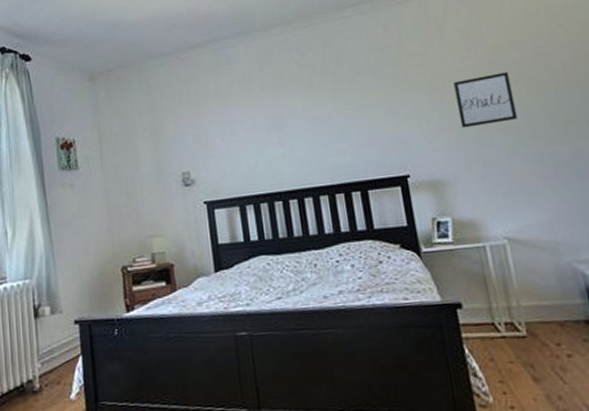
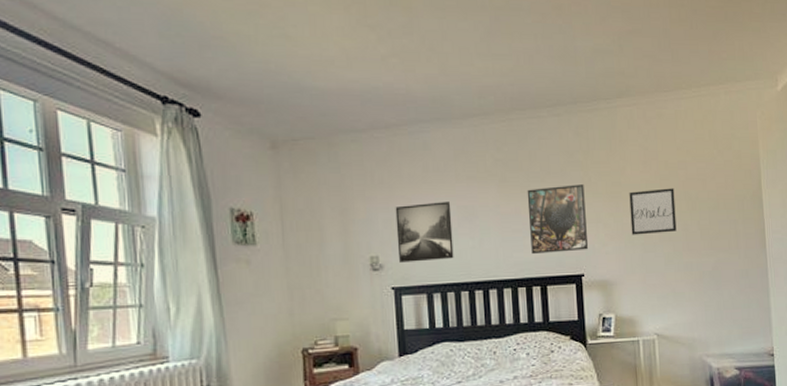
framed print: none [203,112,265,177] -> present [395,201,454,263]
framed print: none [336,79,412,158] -> present [527,184,589,255]

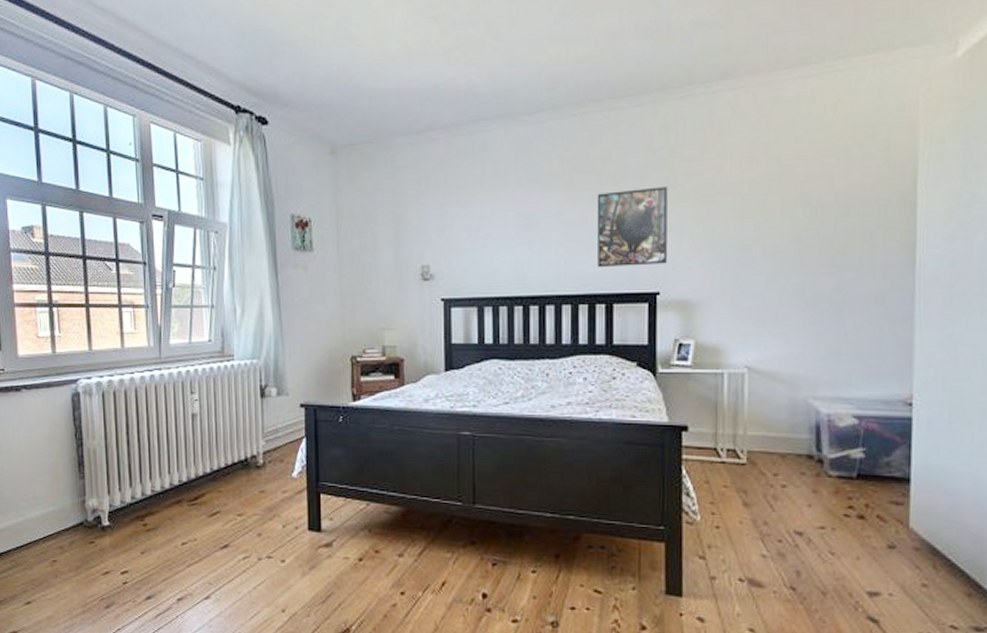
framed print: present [395,201,454,263] -> none [449,207,509,273]
wall art: present [629,188,677,235] -> none [724,190,788,248]

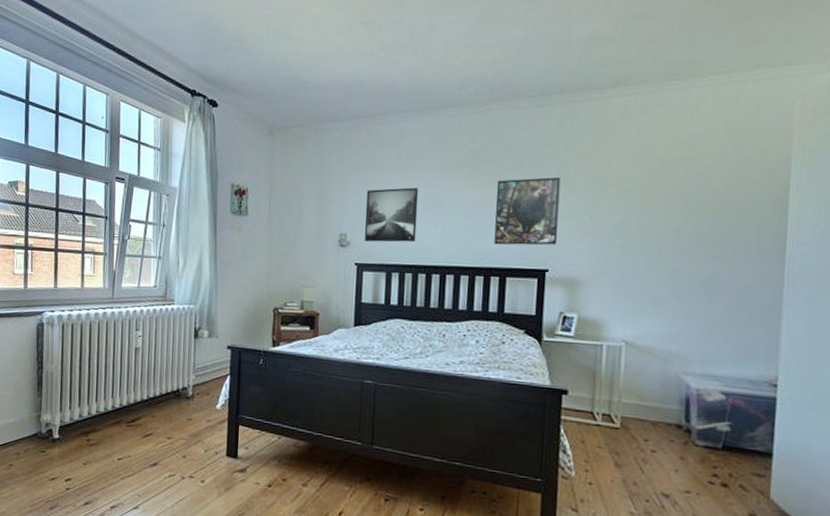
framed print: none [449,207,509,273] -> present [364,187,419,242]

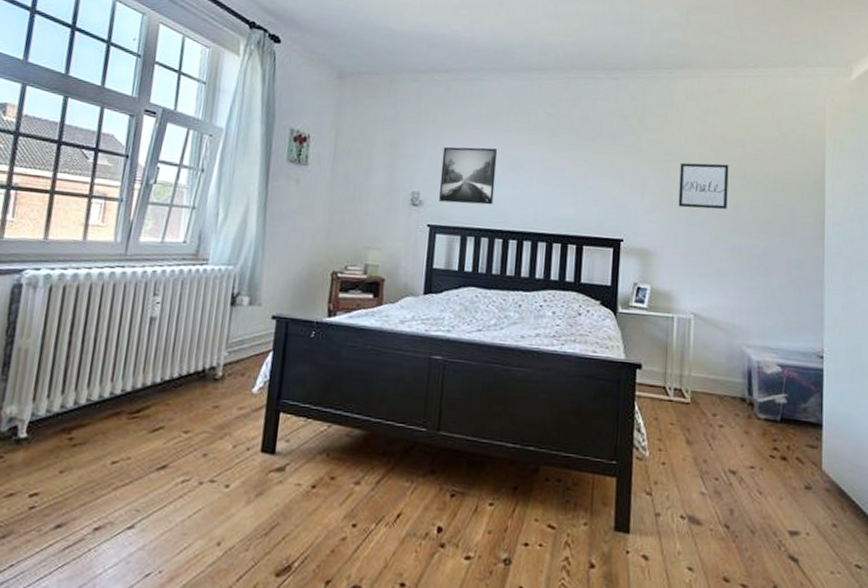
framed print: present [494,177,561,245] -> none [572,147,634,215]
wall art: none [609,186,669,235] -> present [678,162,729,210]

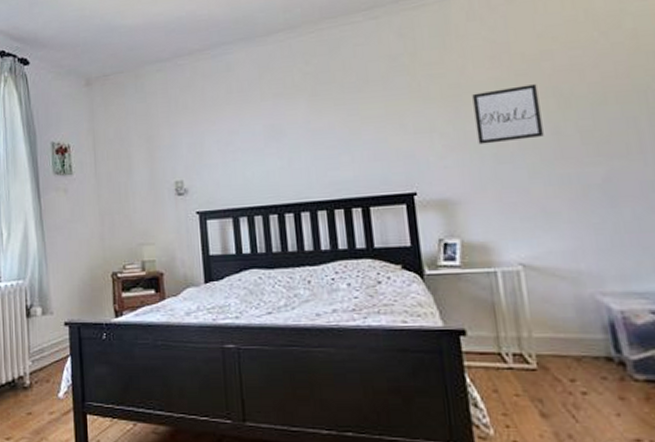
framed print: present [439,146,498,205] -> none [199,121,261,186]

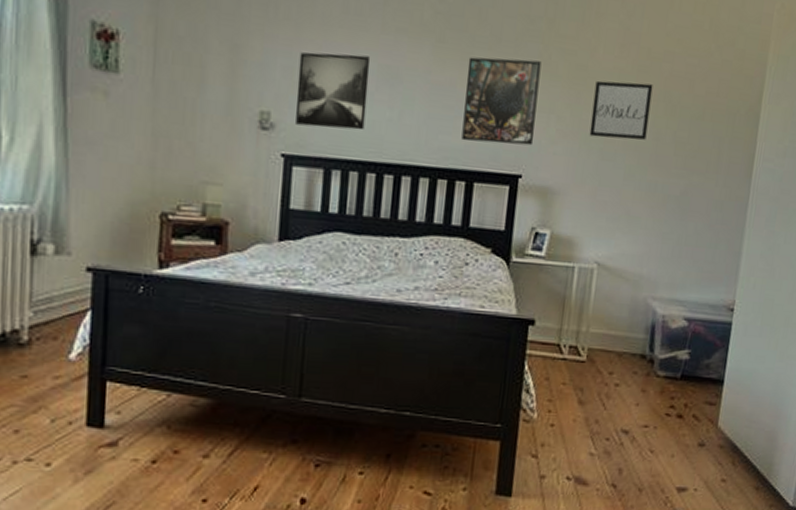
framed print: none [199,121,261,186] -> present [295,52,371,131]
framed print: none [341,90,421,173] -> present [461,57,542,146]

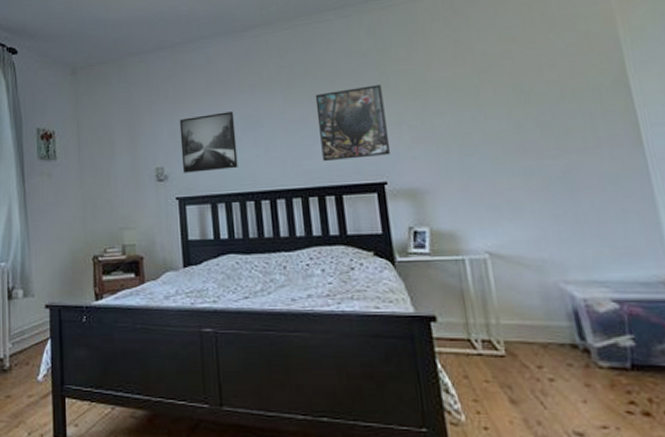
wall art: present [589,80,653,140] -> none [438,81,506,137]

